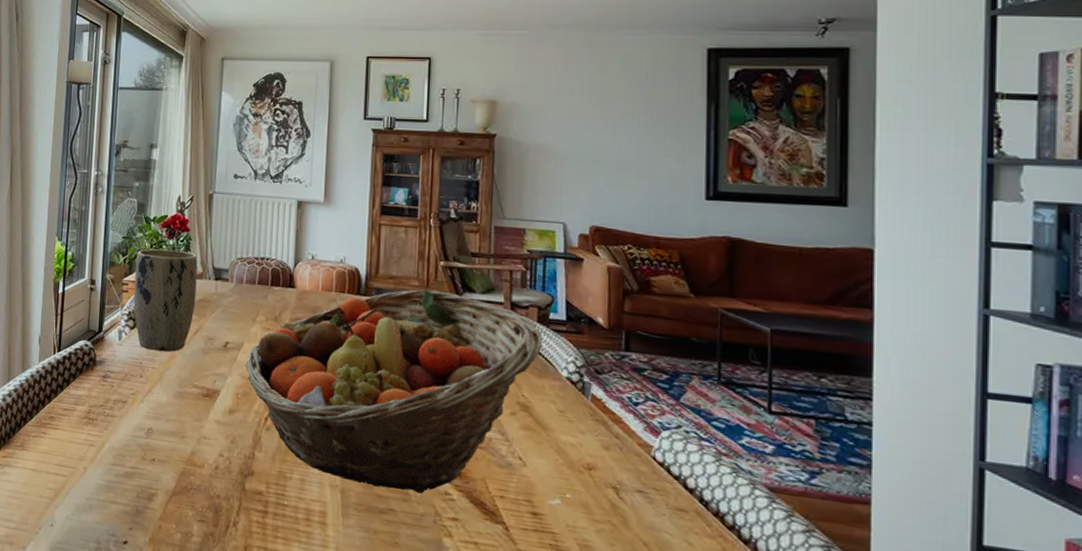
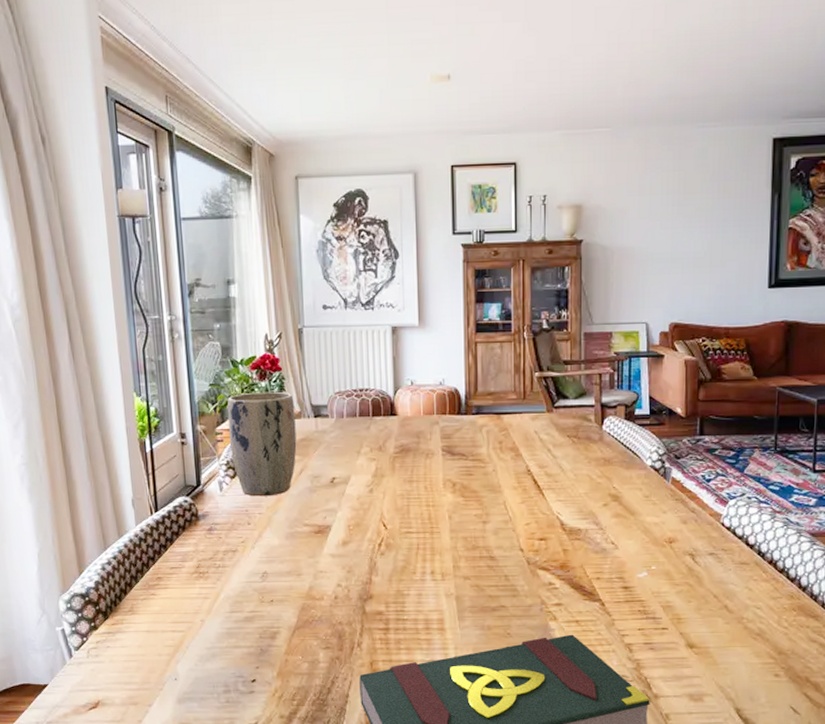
fruit basket: present [246,289,542,494] -> none [355,400,629,589]

